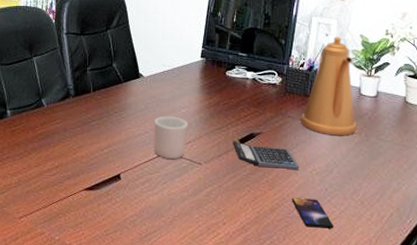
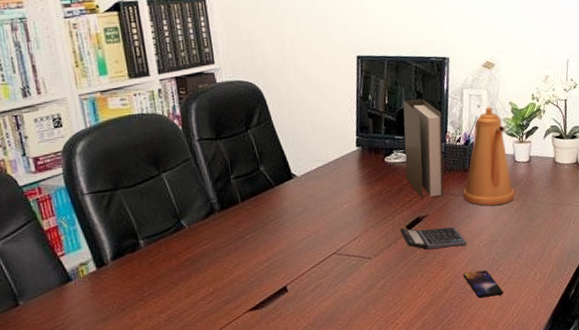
mug: present [153,116,188,159] -> none [315,214,353,260]
binder: none [244,21,288,117] -> present [403,99,444,199]

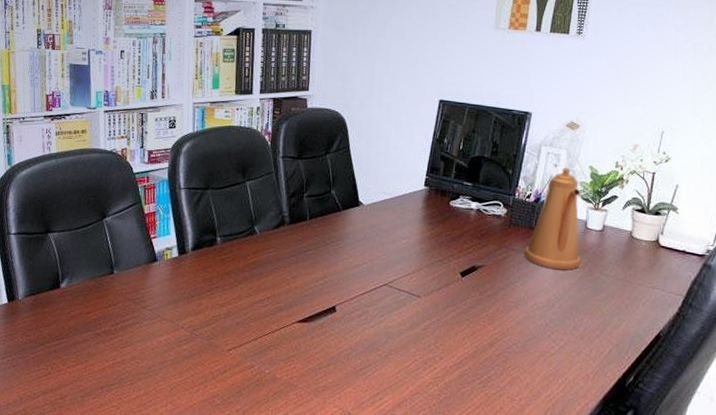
calculator: present [400,226,467,250] -> none [453,273,521,304]
binder: present [403,99,444,199] -> none [468,149,515,250]
smartphone: present [463,270,503,298] -> none [511,332,552,364]

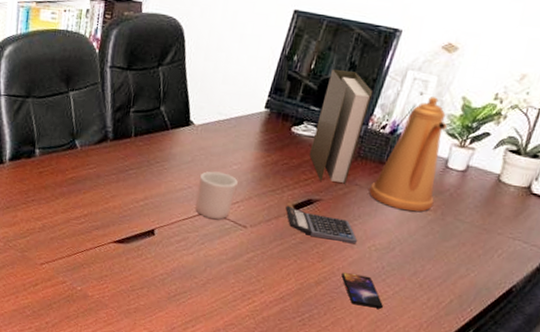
mug: none [371,246,408,291] -> present [195,171,238,219]
calculator: none [453,273,521,304] -> present [285,205,358,243]
binder: none [468,149,515,250] -> present [309,69,373,184]
smartphone: none [511,332,552,364] -> present [341,272,383,309]

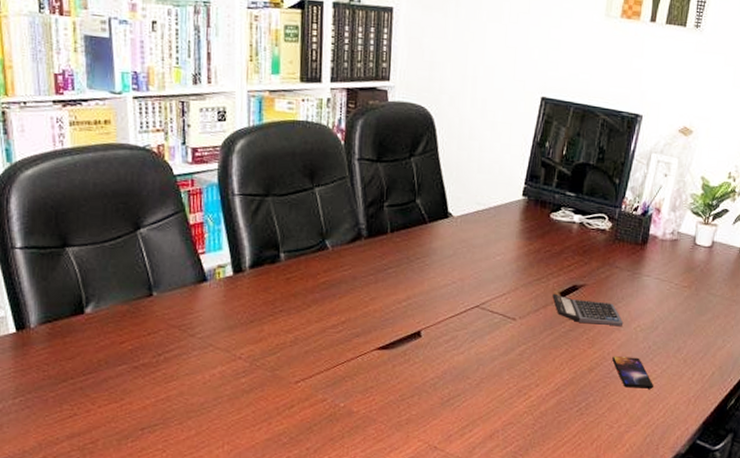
mug: present [195,171,238,219] -> none [461,263,503,314]
binder: present [309,69,373,184] -> none [569,155,623,268]
coffee pot: present [369,97,447,212] -> none [629,178,691,290]

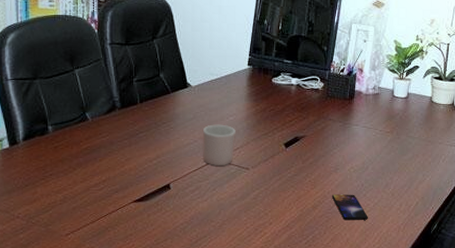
mug: none [461,263,503,314] -> present [202,124,236,166]
calculator: present [552,293,624,326] -> none [278,145,339,169]

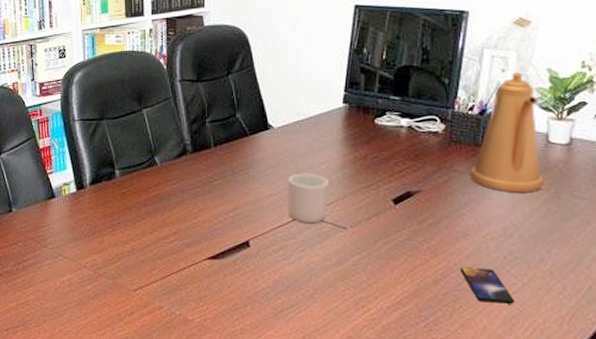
coffee pot: none [340,43,390,135] -> present [470,72,544,193]

